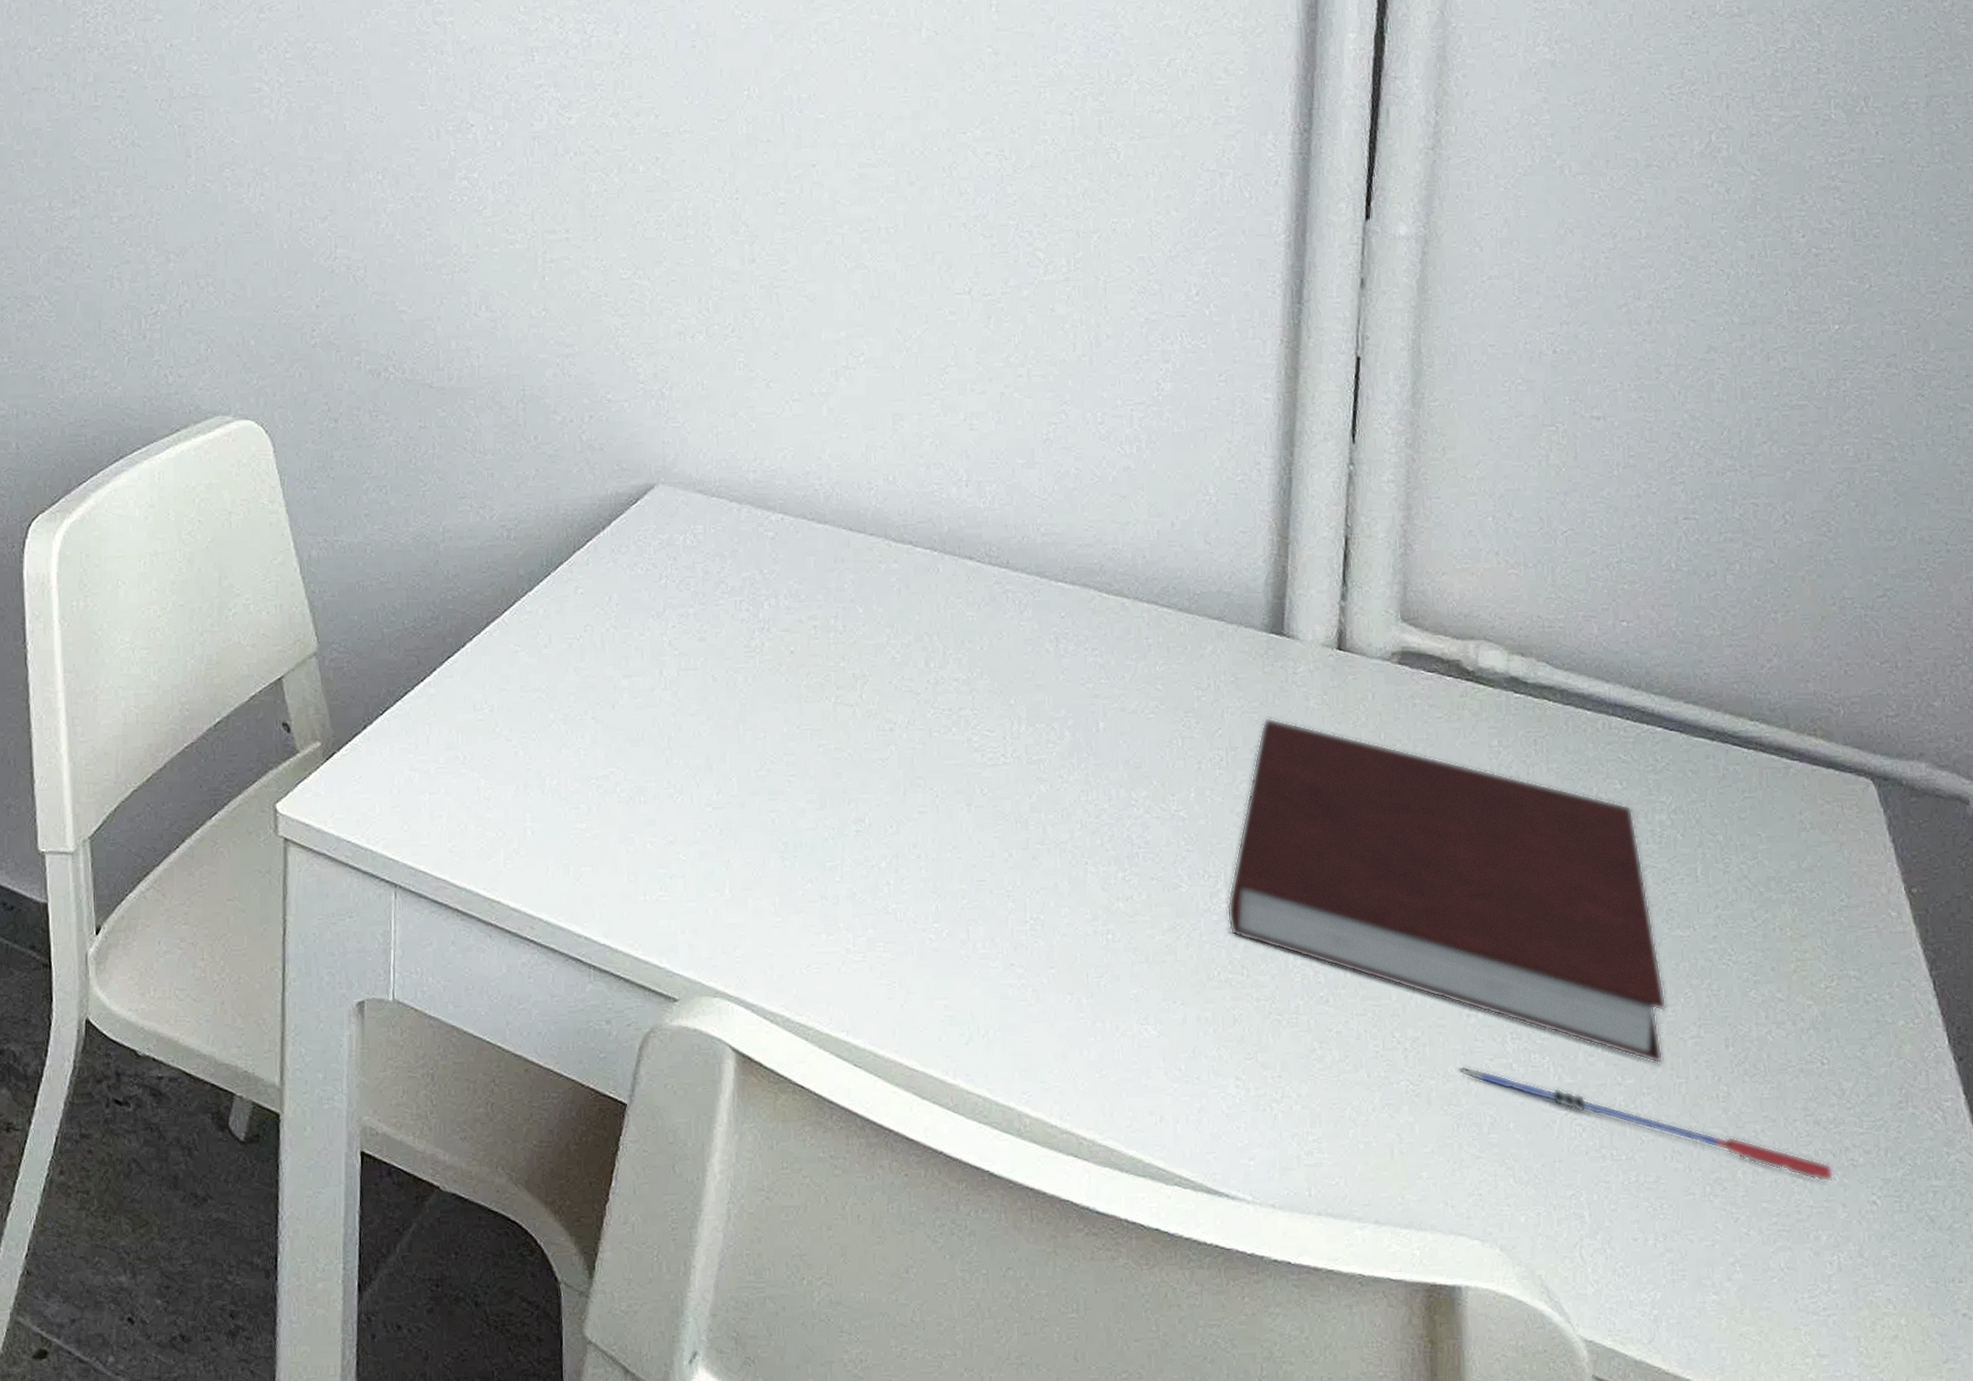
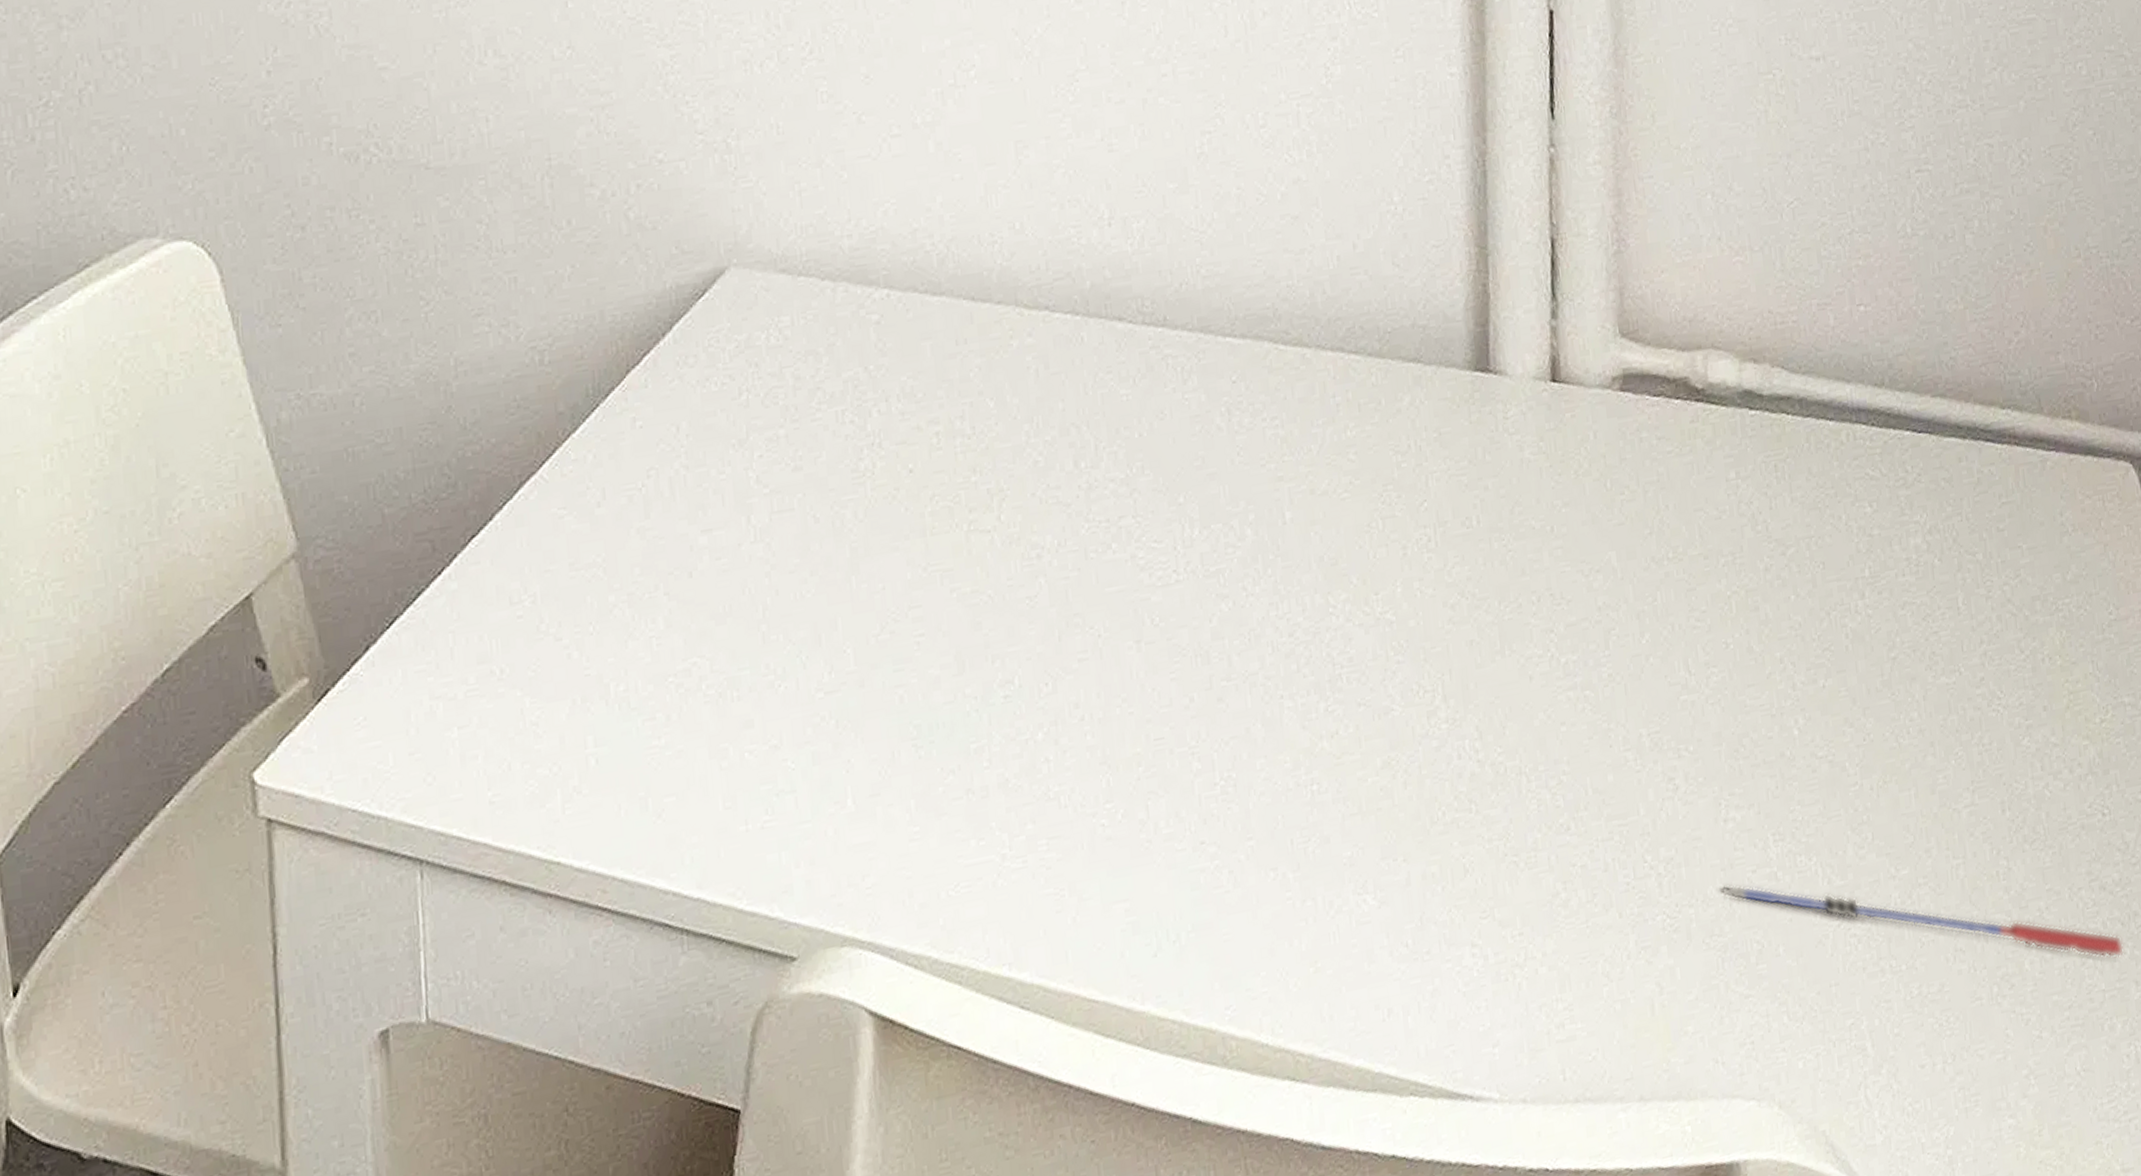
notebook: present [1226,718,1667,1065] -> none [1447,478,1938,846]

